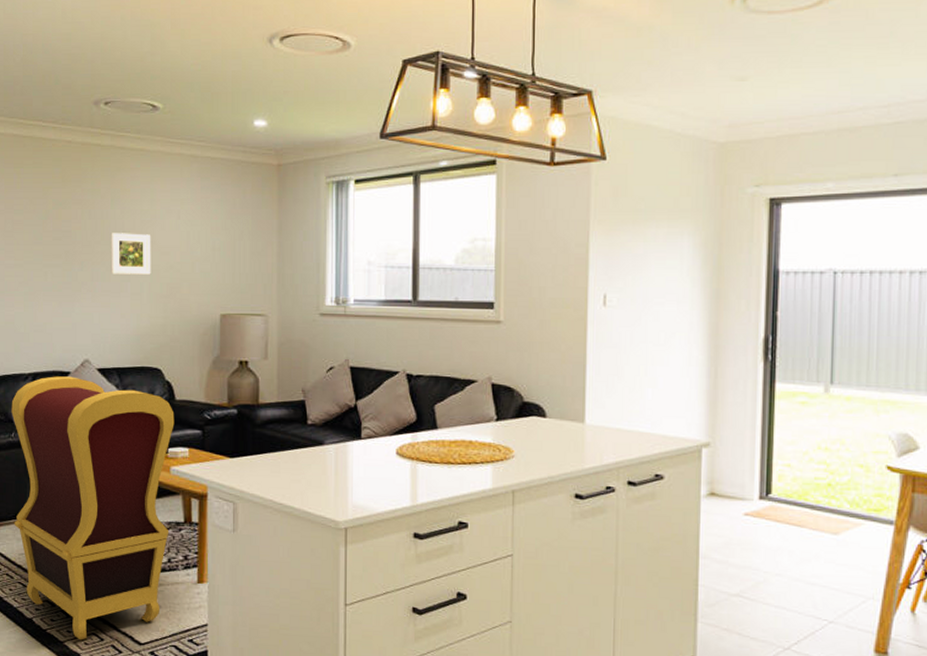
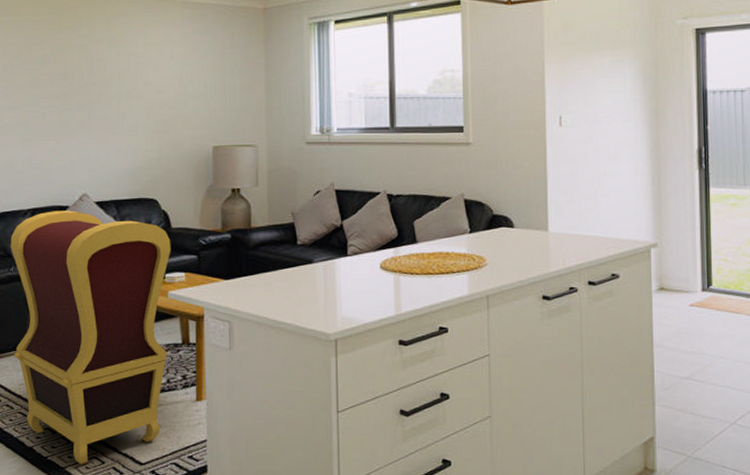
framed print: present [111,233,151,275] -> none [107,74,146,113]

